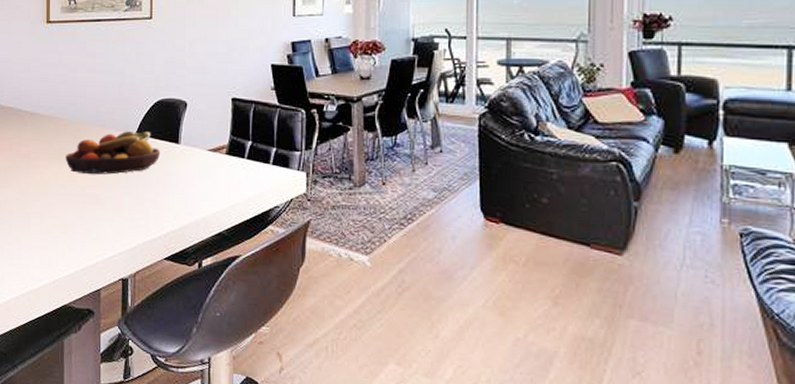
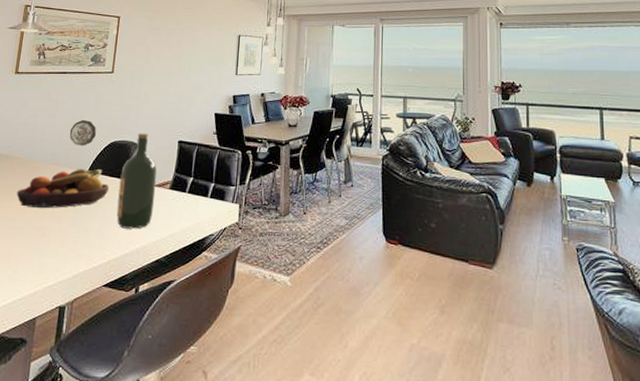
decorative plate: none [112,74,140,105] -> present [69,119,96,146]
wine bottle: none [171,89,211,199] -> present [116,133,157,229]

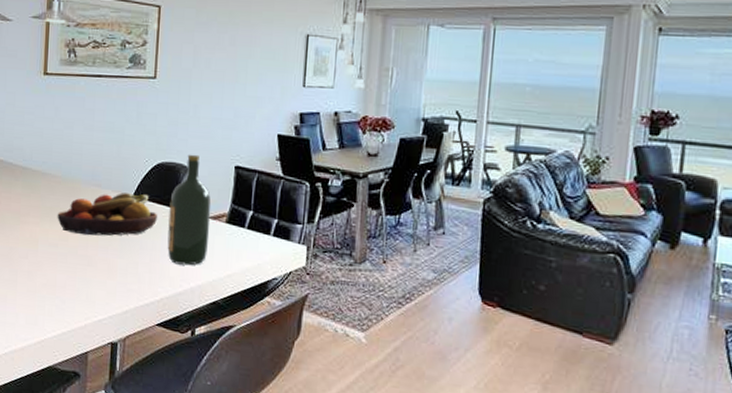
decorative plate: present [69,119,96,146] -> none [110,134,140,166]

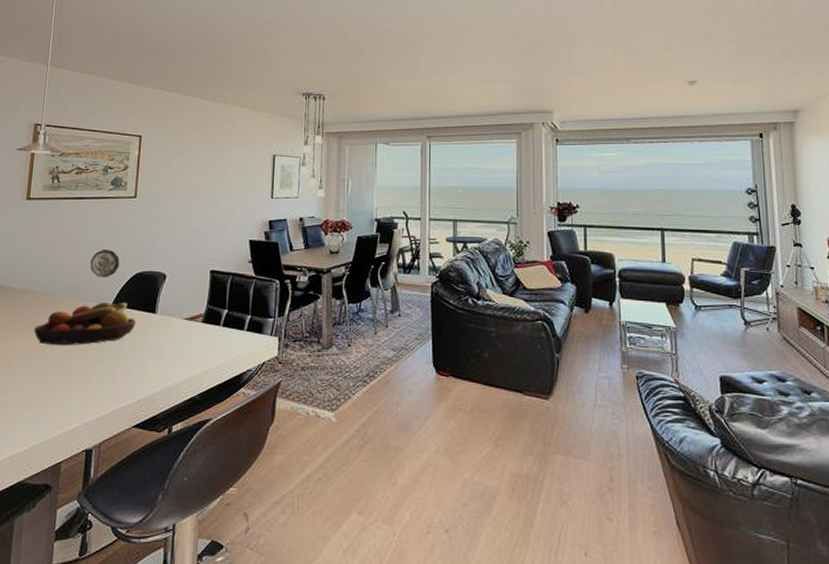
decorative plate: none [110,134,140,166] -> present [90,249,120,277]
wine bottle: present [167,154,212,266] -> none [145,262,188,366]

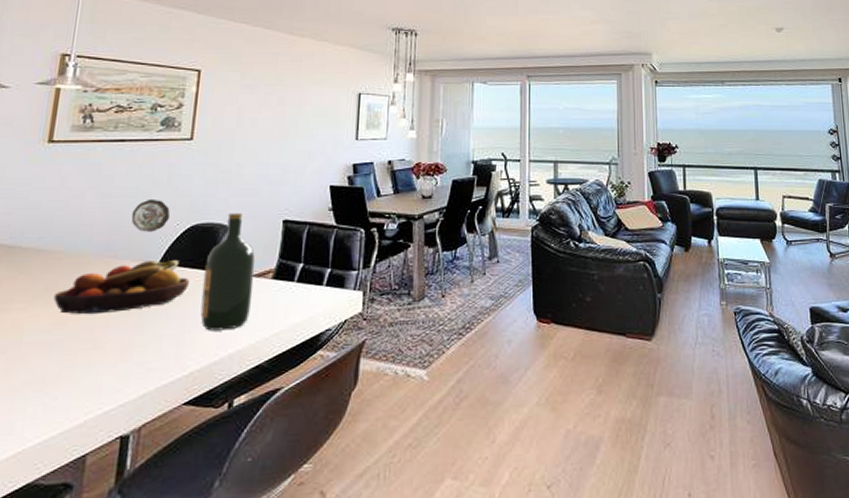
wine bottle: none [145,262,188,366] -> present [200,212,256,331]

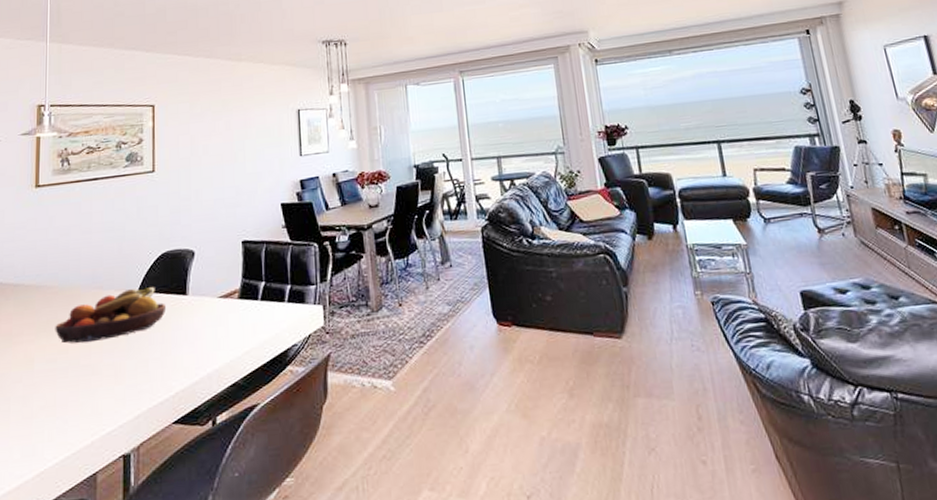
decorative plate: present [131,198,170,232] -> none [110,230,142,263]
wine bottle: present [200,212,256,331] -> none [178,237,223,353]

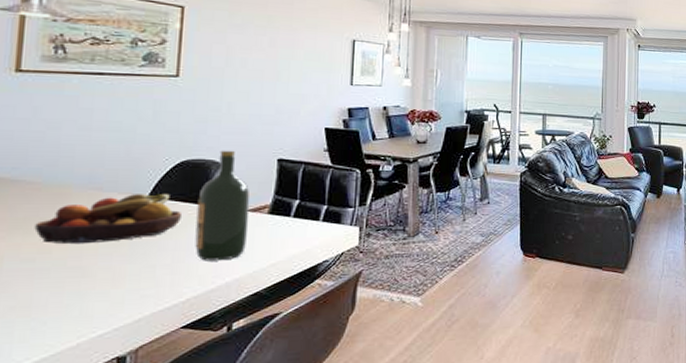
wine bottle: none [178,237,223,353] -> present [195,150,251,261]

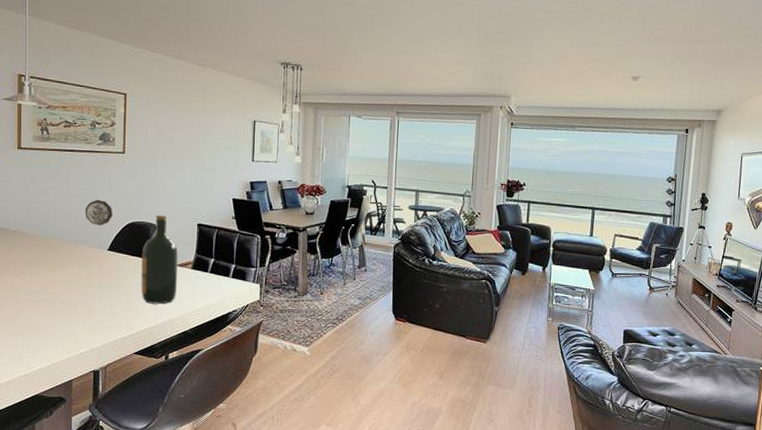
fruit bowl: present [34,194,183,245] -> none [37,247,132,284]
decorative plate: none [115,133,157,166] -> present [84,199,112,225]

